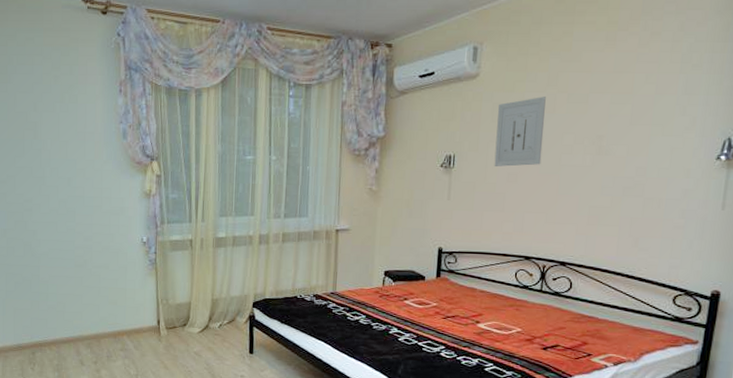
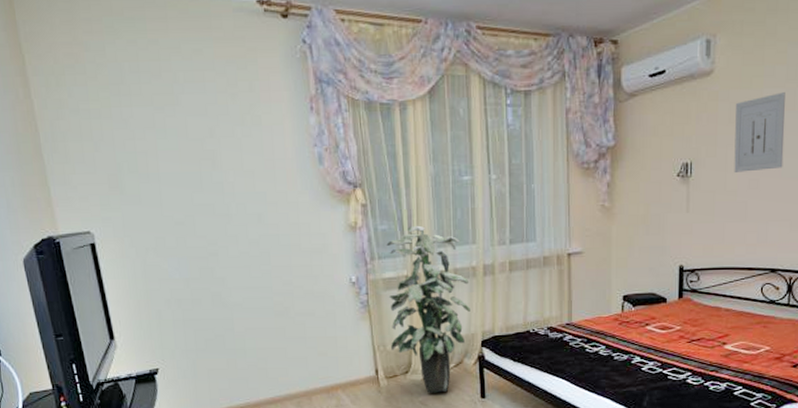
indoor plant: none [173,196,245,346] -> present [386,225,470,393]

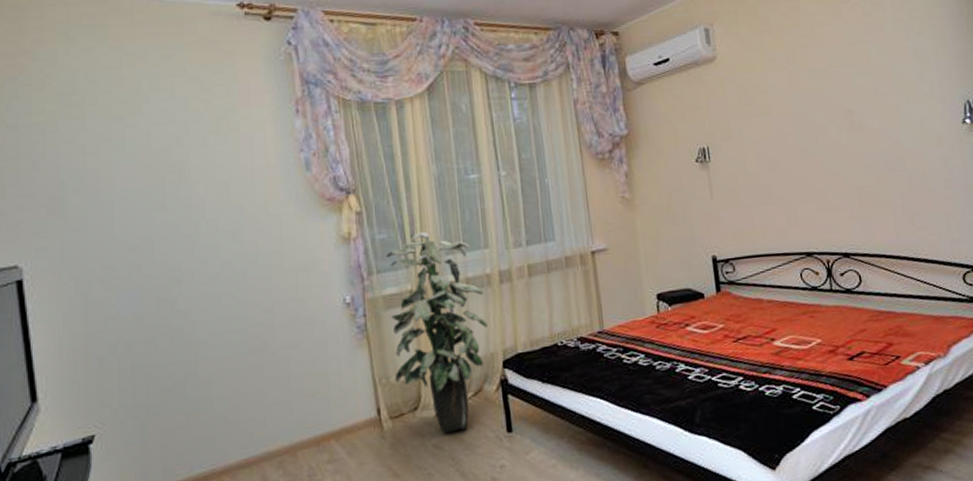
wall art: present [734,92,785,172] -> none [743,75,799,155]

